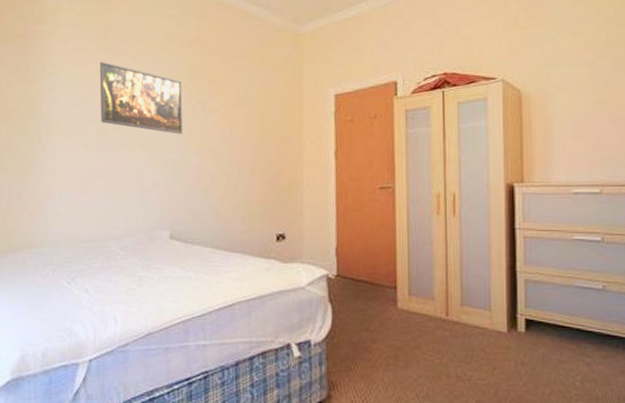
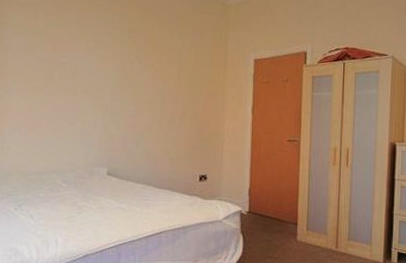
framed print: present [99,61,182,134] -> none [48,15,122,85]

